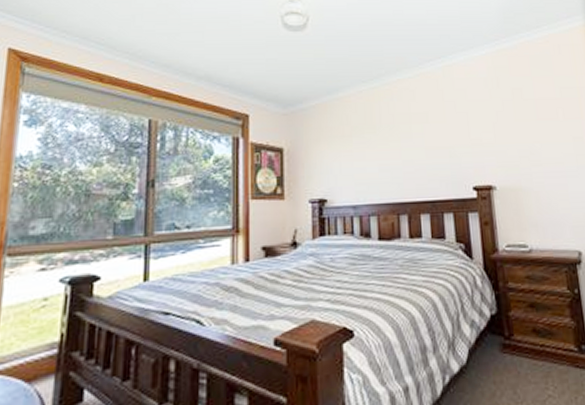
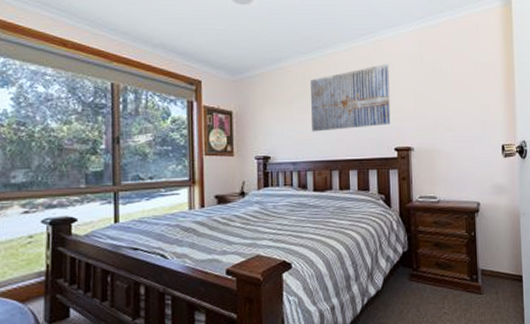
wall art: none [372,90,467,170] -> present [311,63,391,132]

